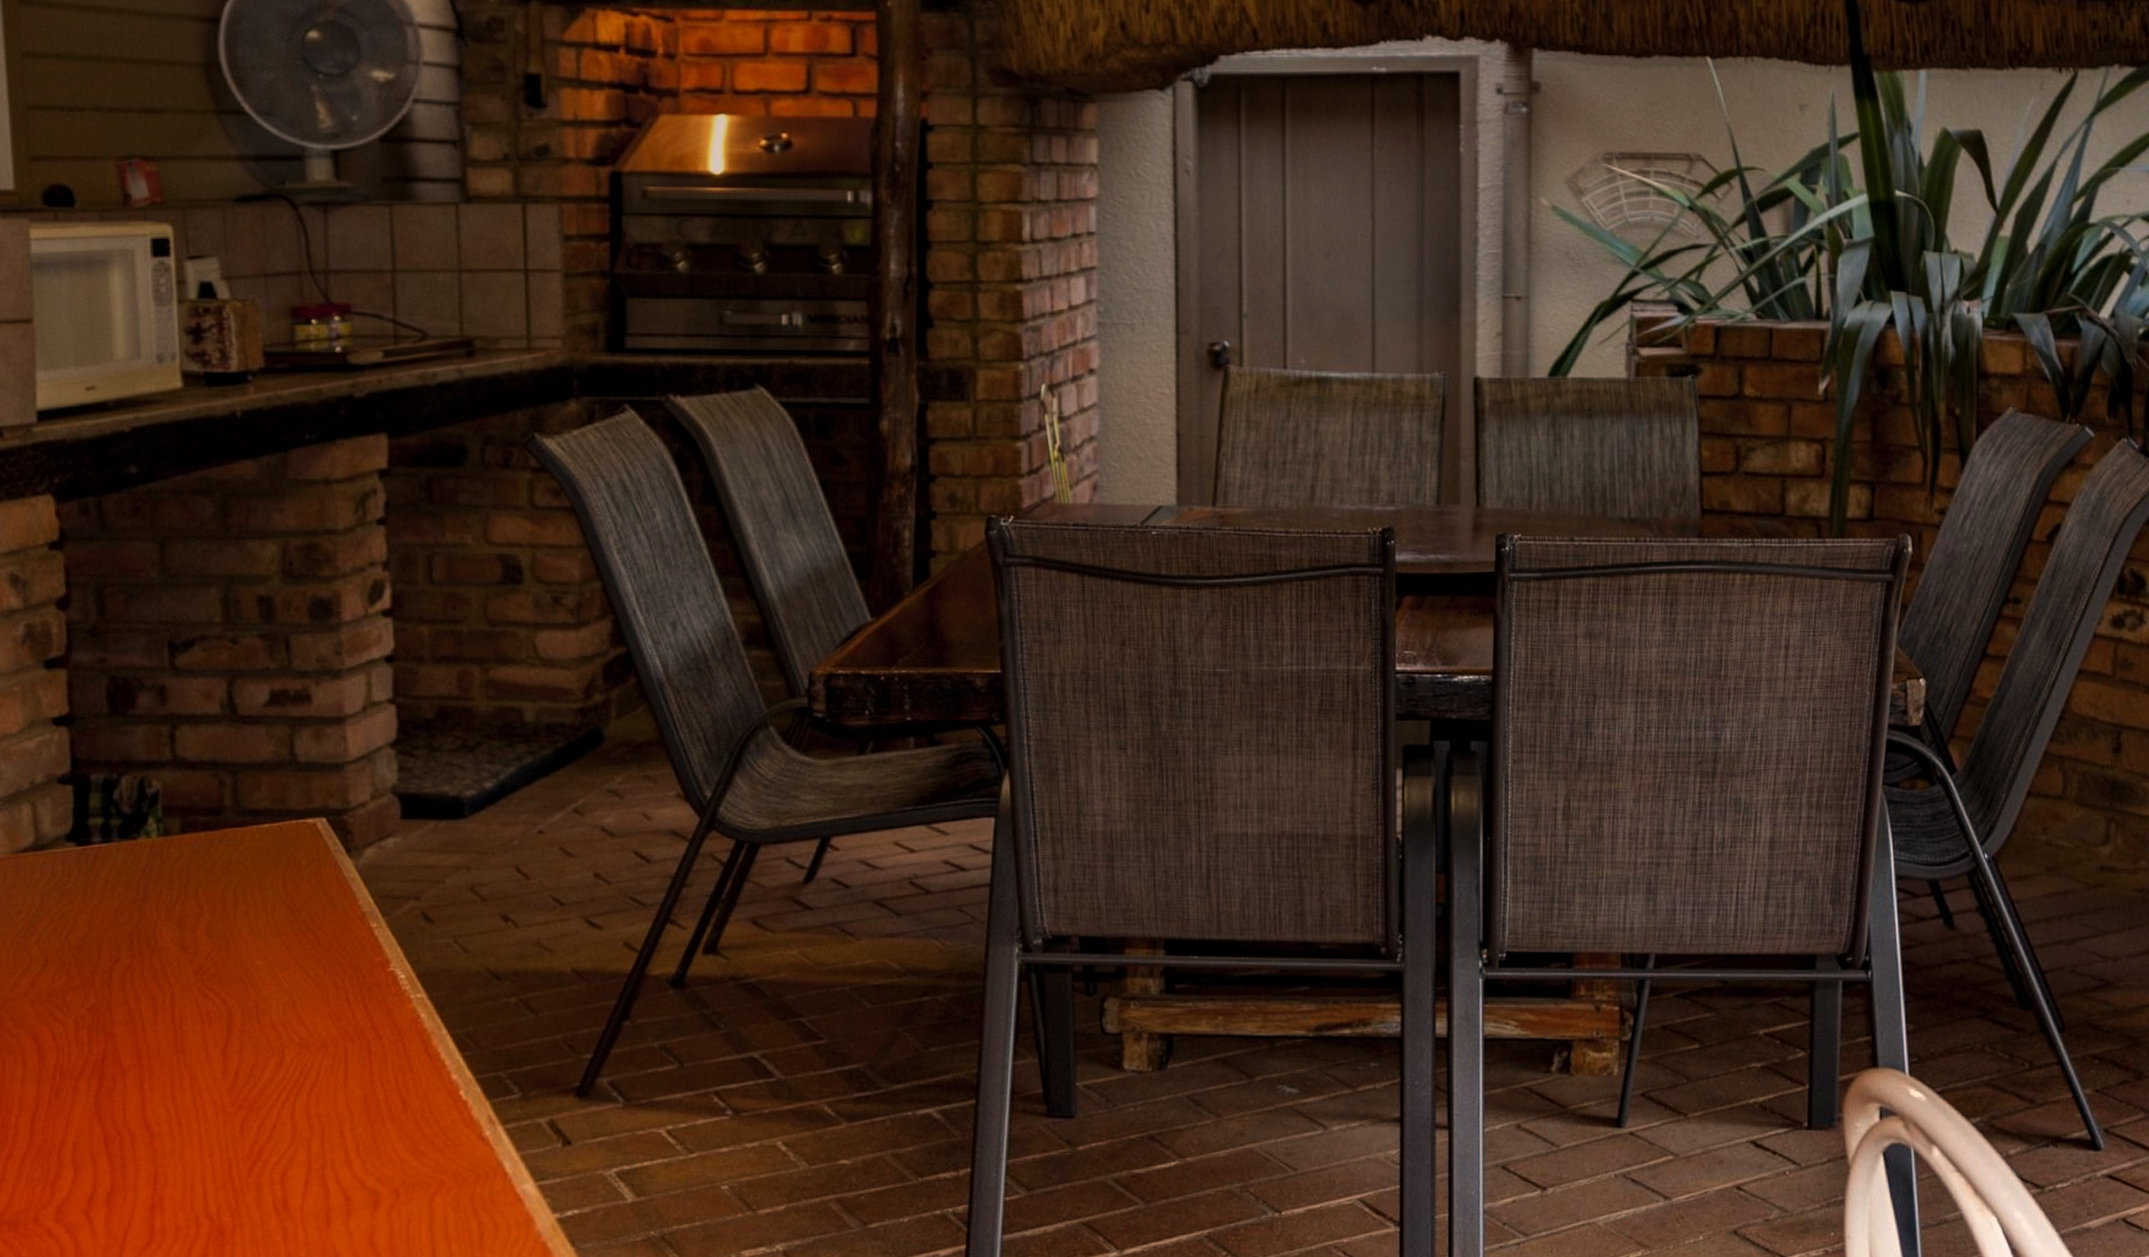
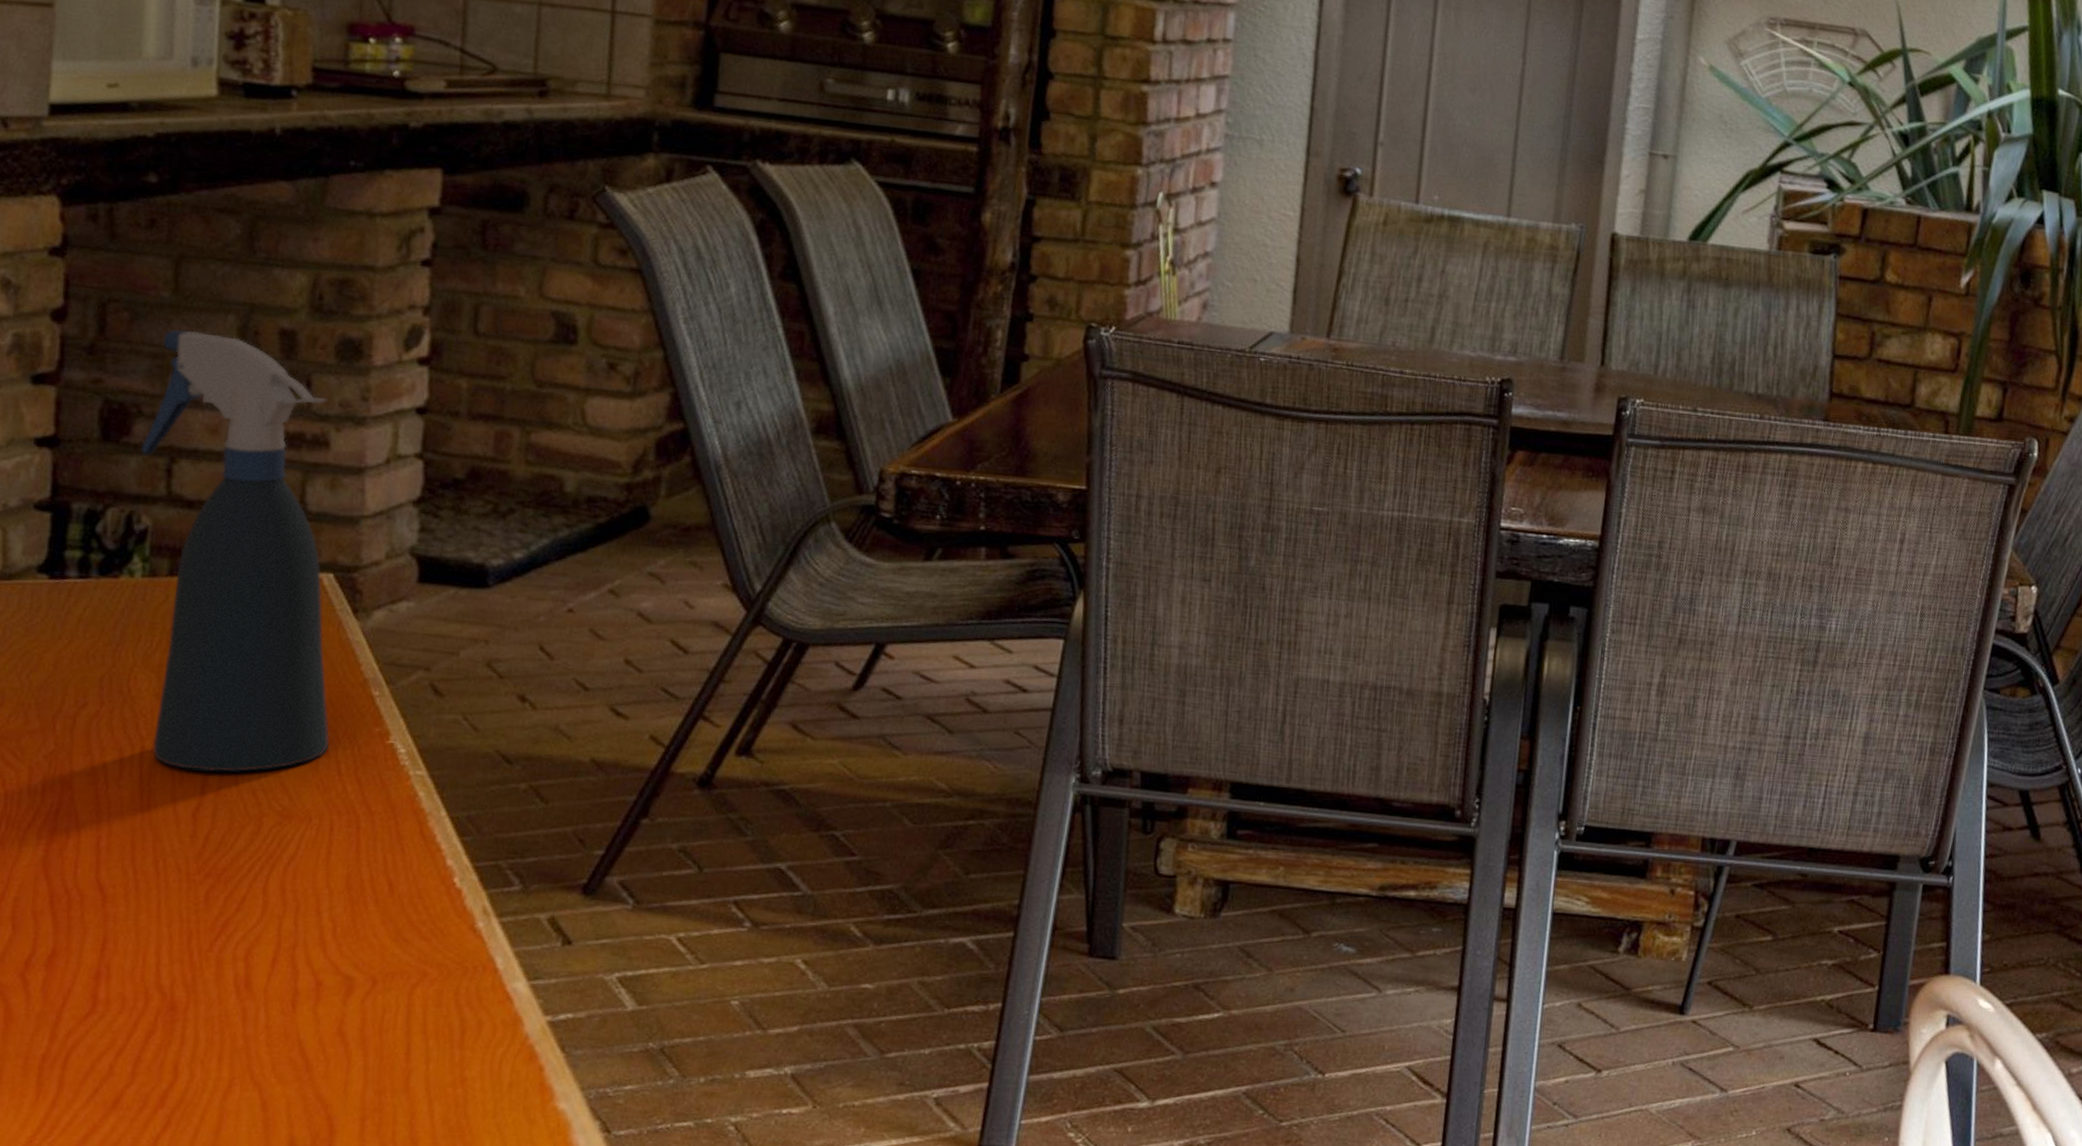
spray bottle: none [146,605,336,1012] -> present [141,330,330,773]

